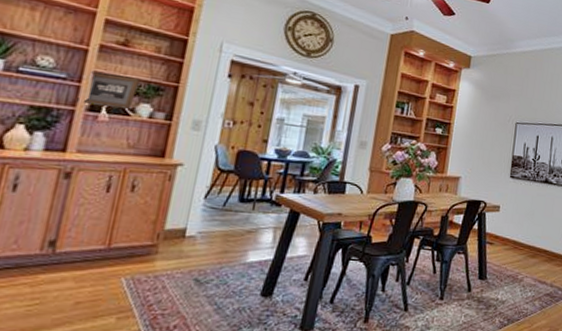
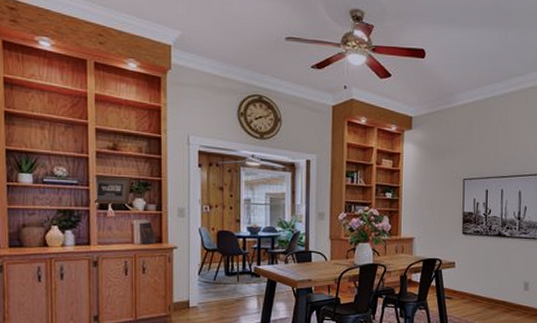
books: none [122,127,158,159] -> present [130,218,157,245]

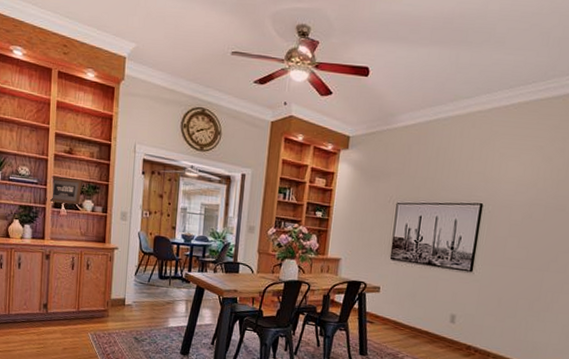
books: present [130,218,157,245] -> none [78,219,101,244]

